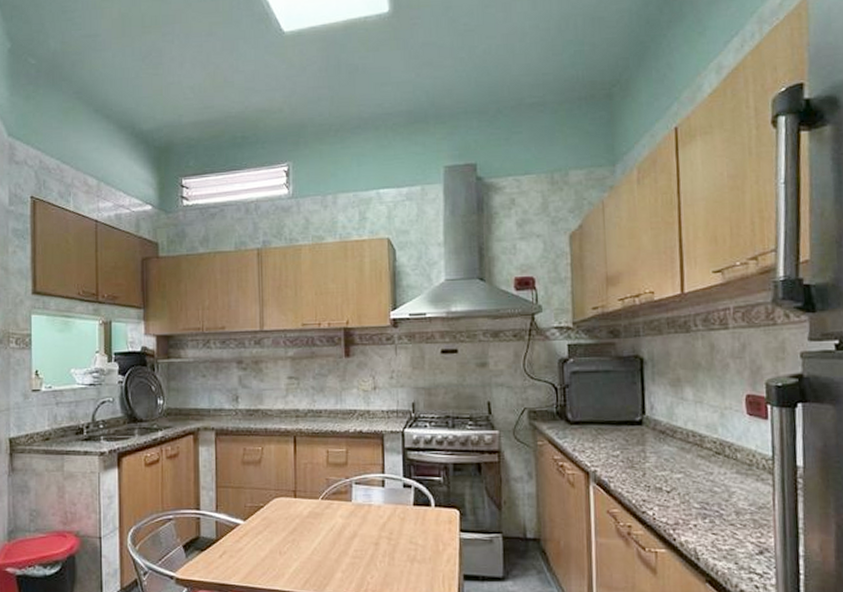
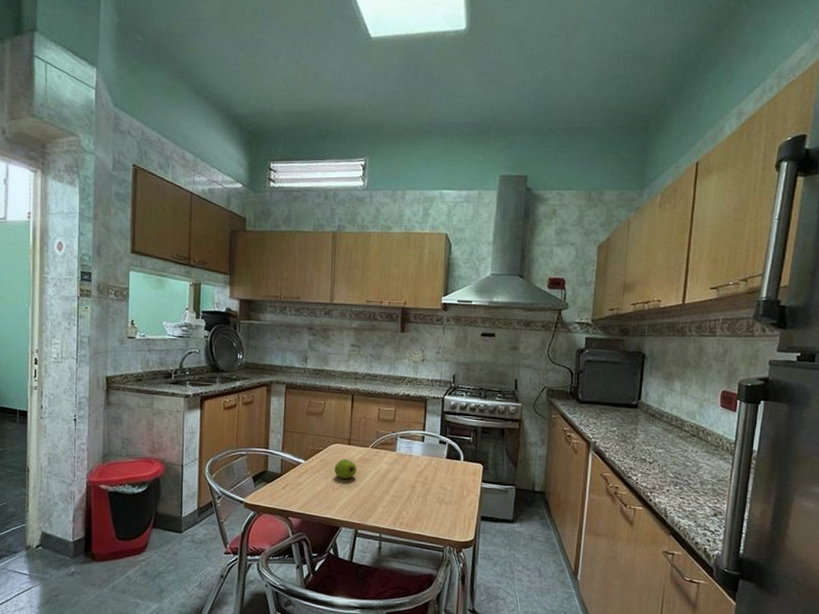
fruit: none [279,515,307,540] -> present [334,459,357,479]

